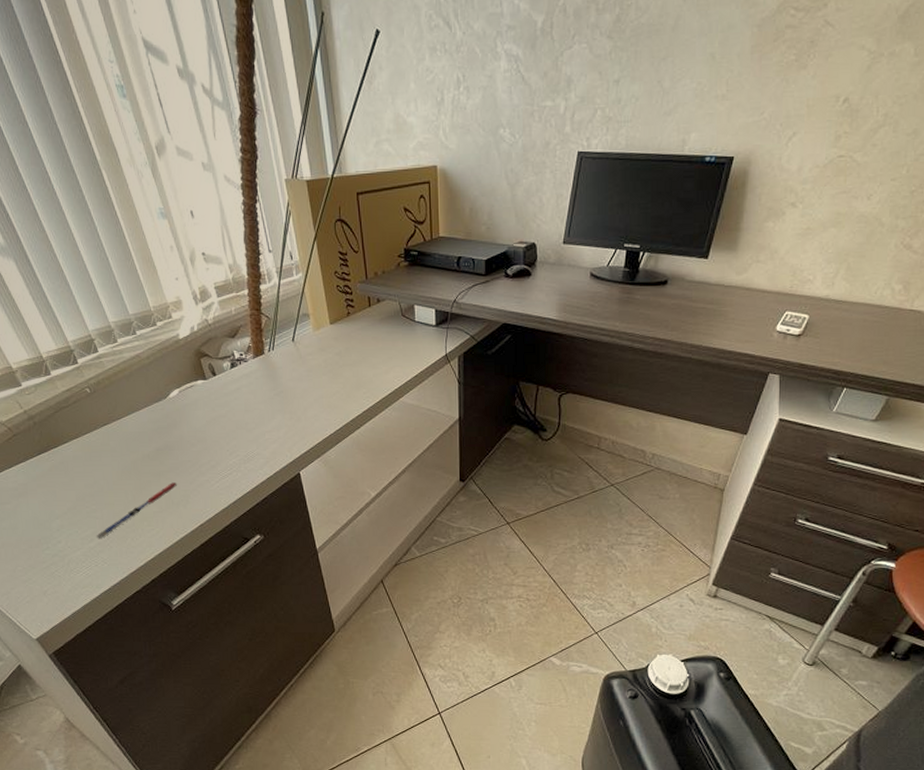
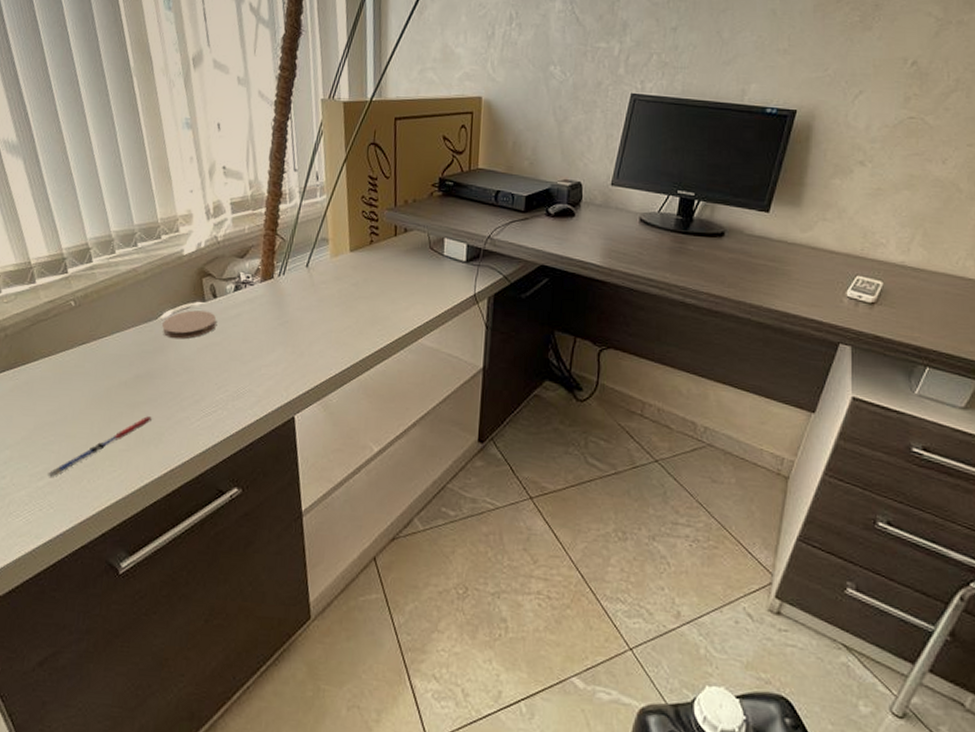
coaster: none [172,388,219,415] -> present [162,310,217,340]

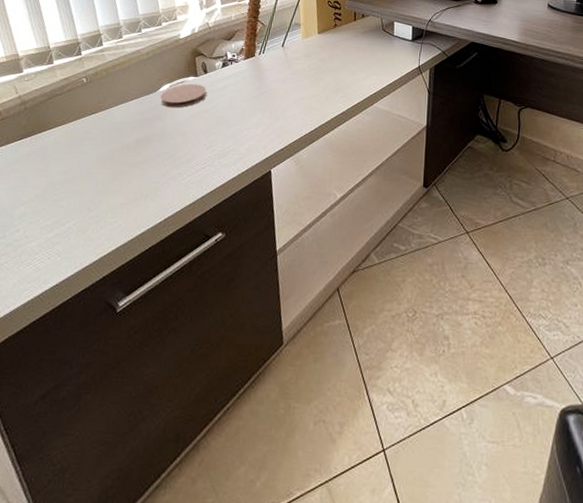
pen: present [48,416,153,477] -> none [57,174,151,229]

